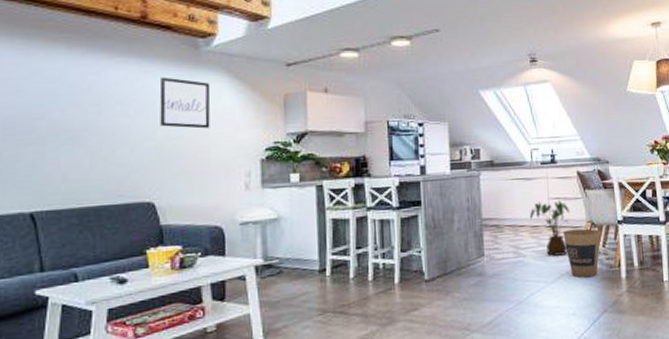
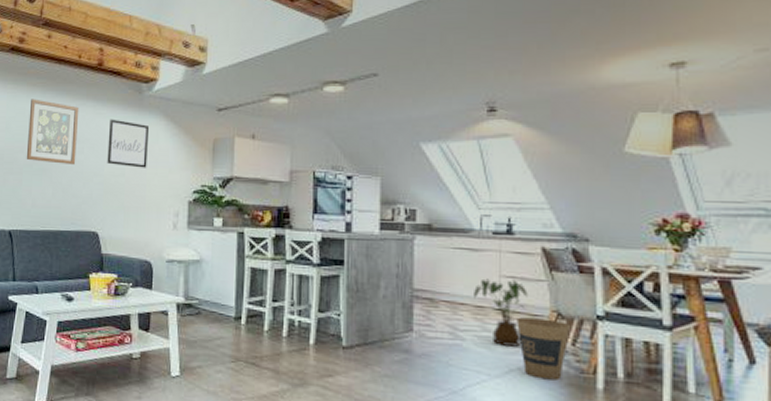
wall art: none [49,56,120,131] -> present [26,99,79,166]

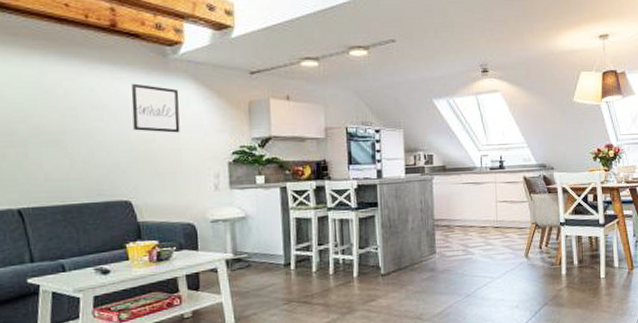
wall art: present [26,99,79,166] -> none [27,62,96,134]
house plant: present [474,278,528,347] -> none [479,202,516,254]
trash can: present [516,317,570,381] -> none [509,229,544,275]

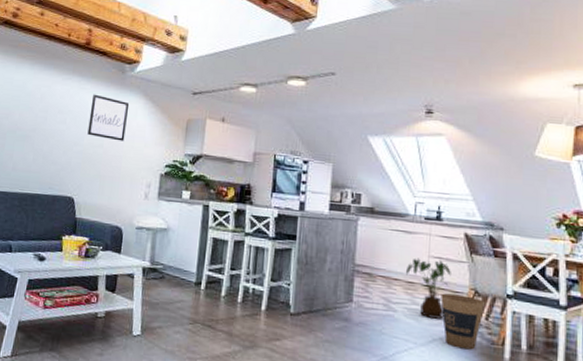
house plant: none [479,202,516,254] -> present [406,258,451,319]
trash can: none [509,229,544,275] -> present [440,293,485,350]

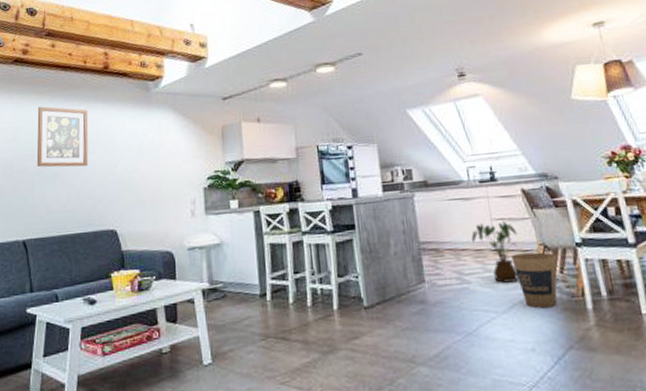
wall art: none [10,70,65,134] -> present [36,106,89,168]
wall art: present [87,94,130,141] -> none [119,117,160,162]

